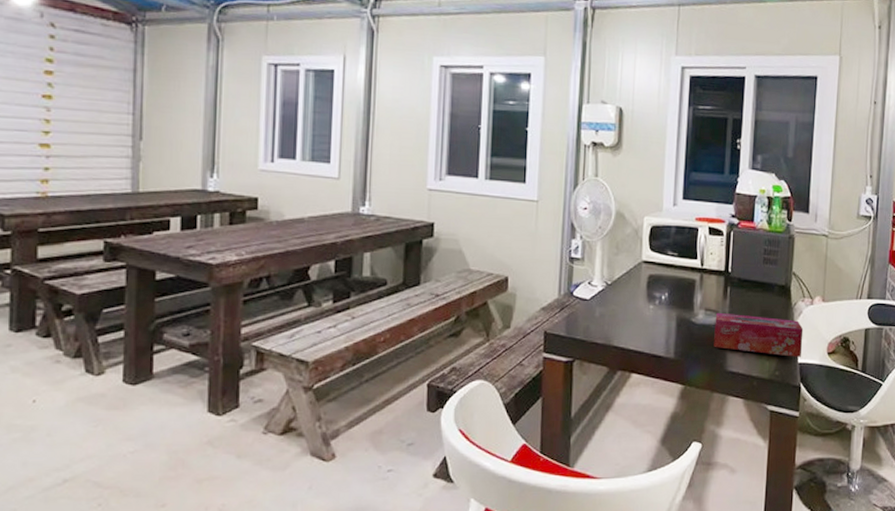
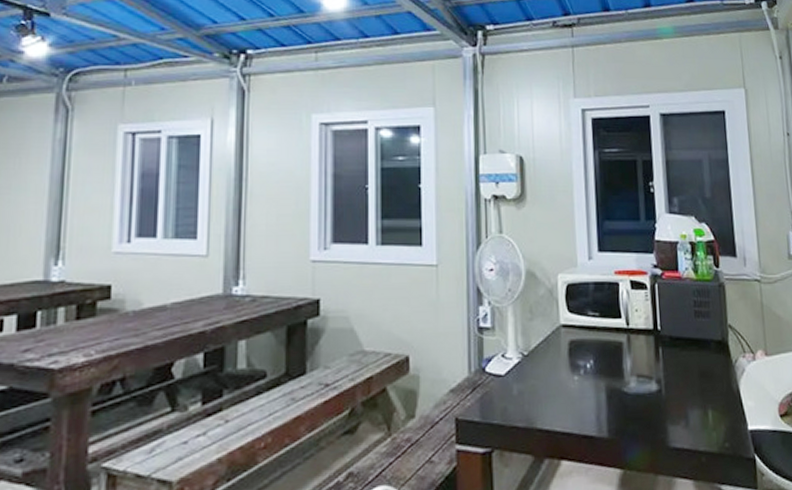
tissue box: present [714,312,804,357] -> none [649,378,751,424]

